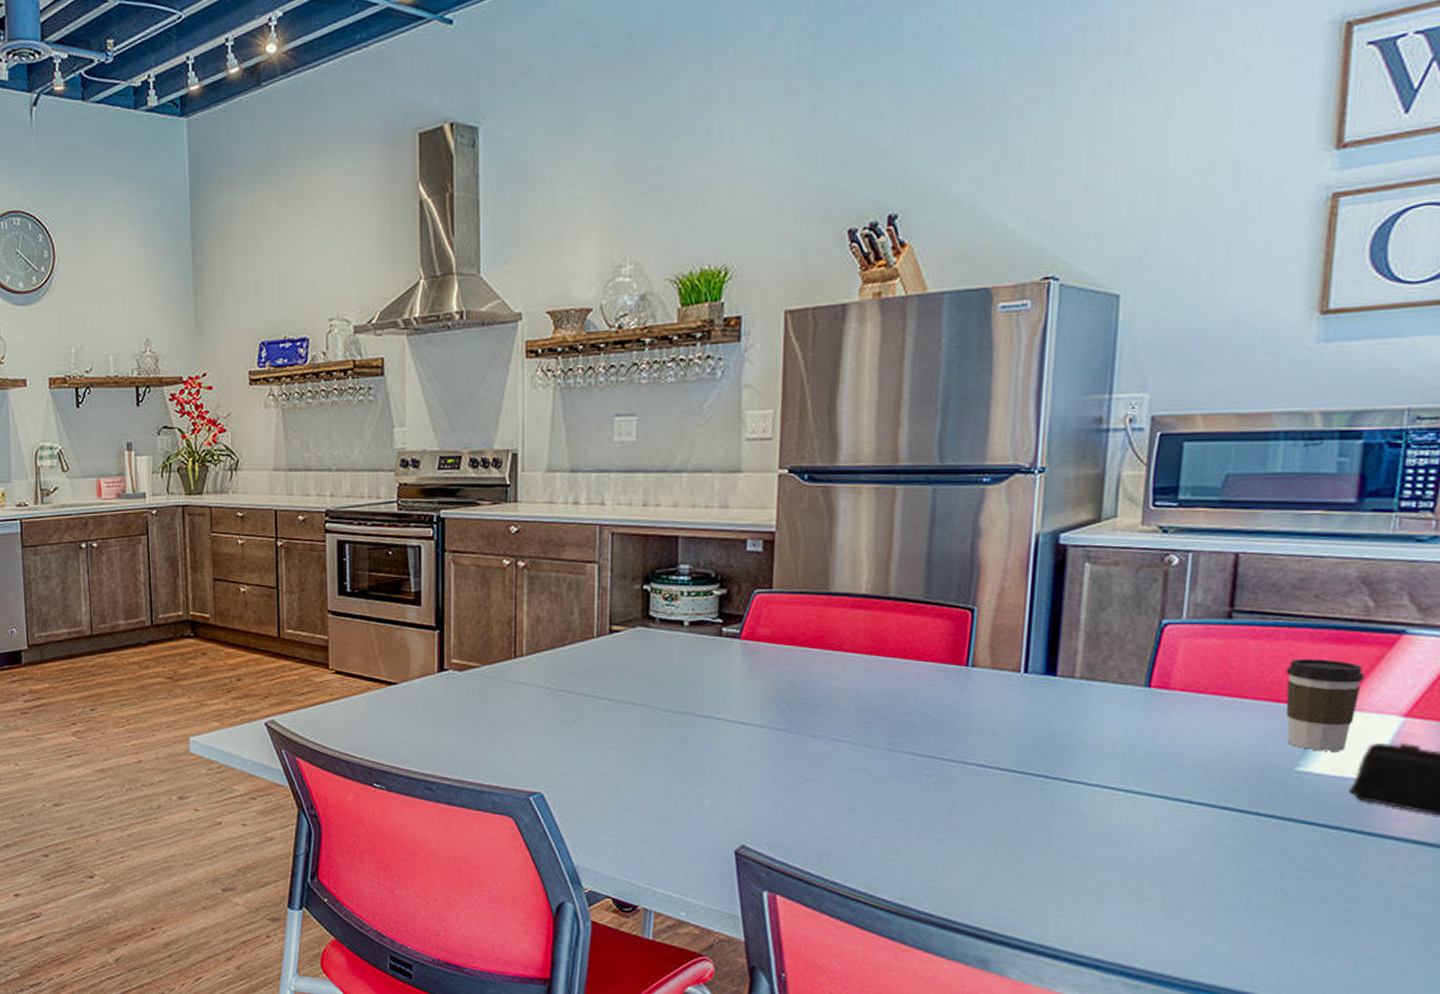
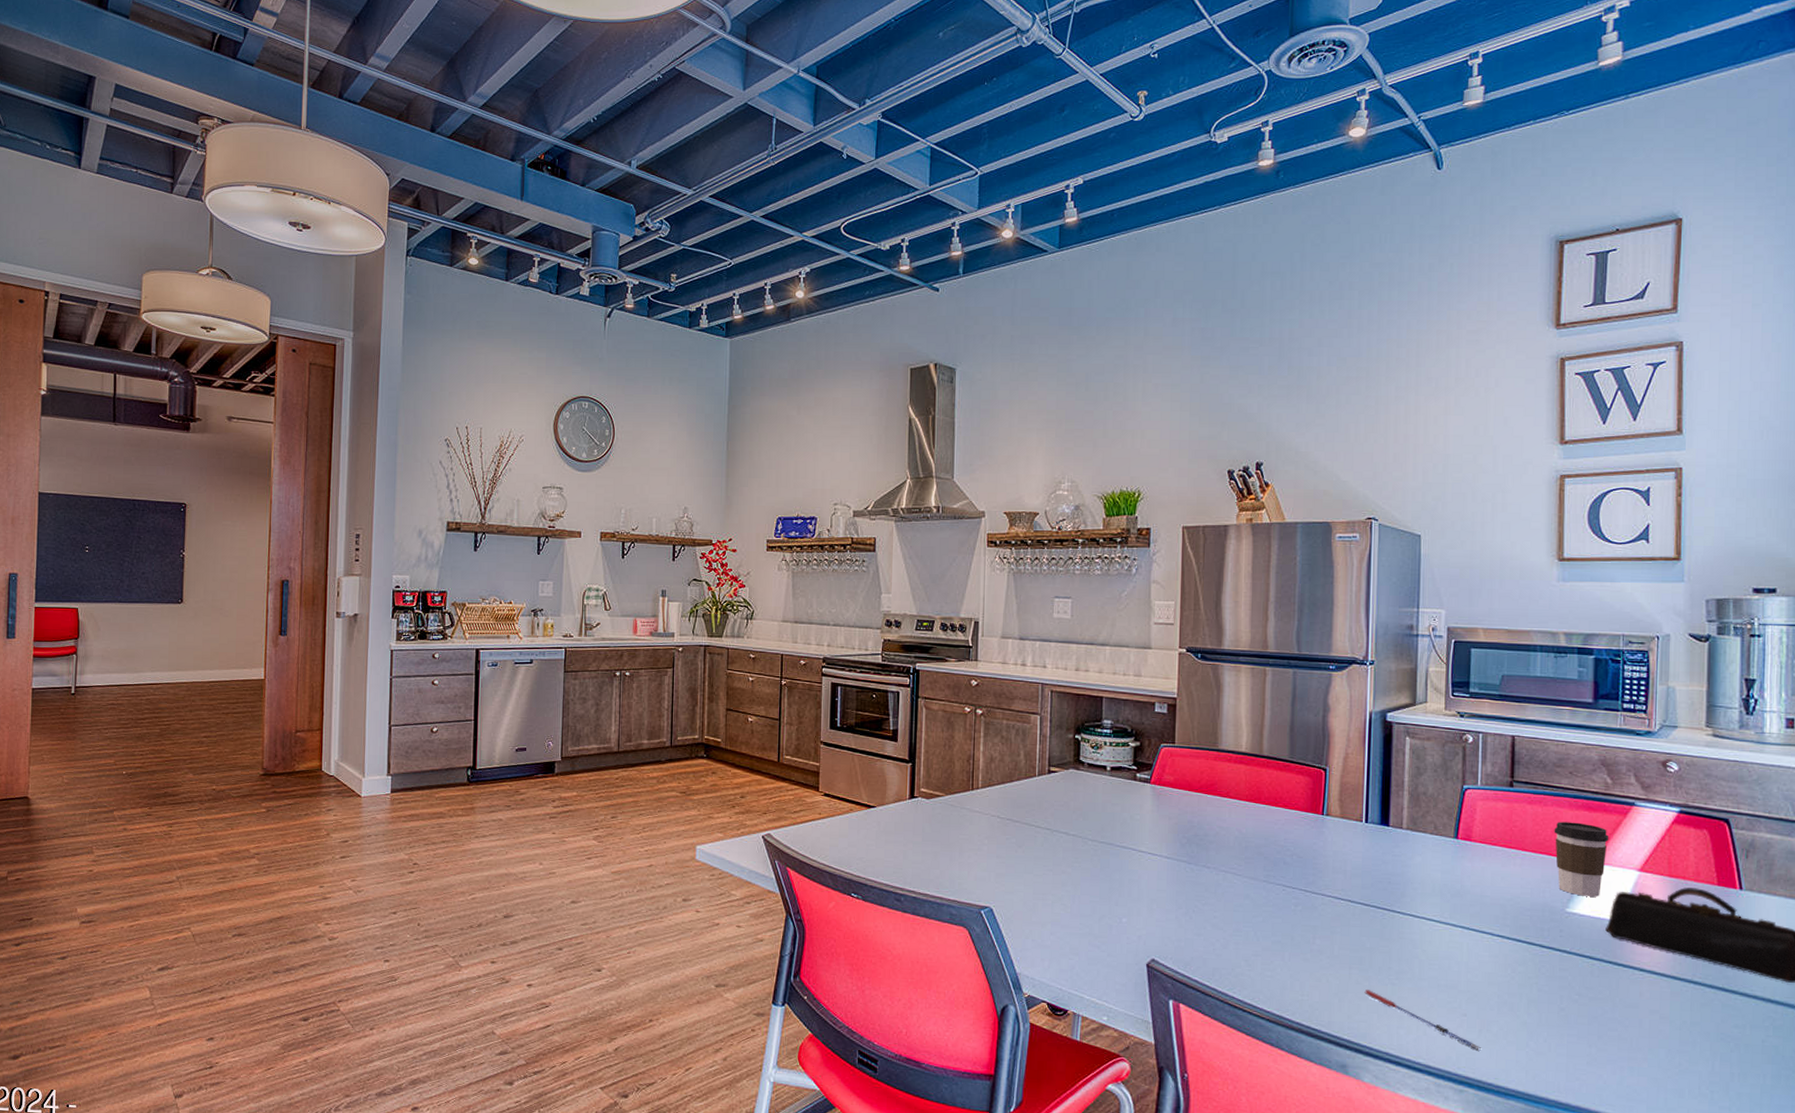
pen: none [1014,873,1166,939] -> present [1364,990,1481,1050]

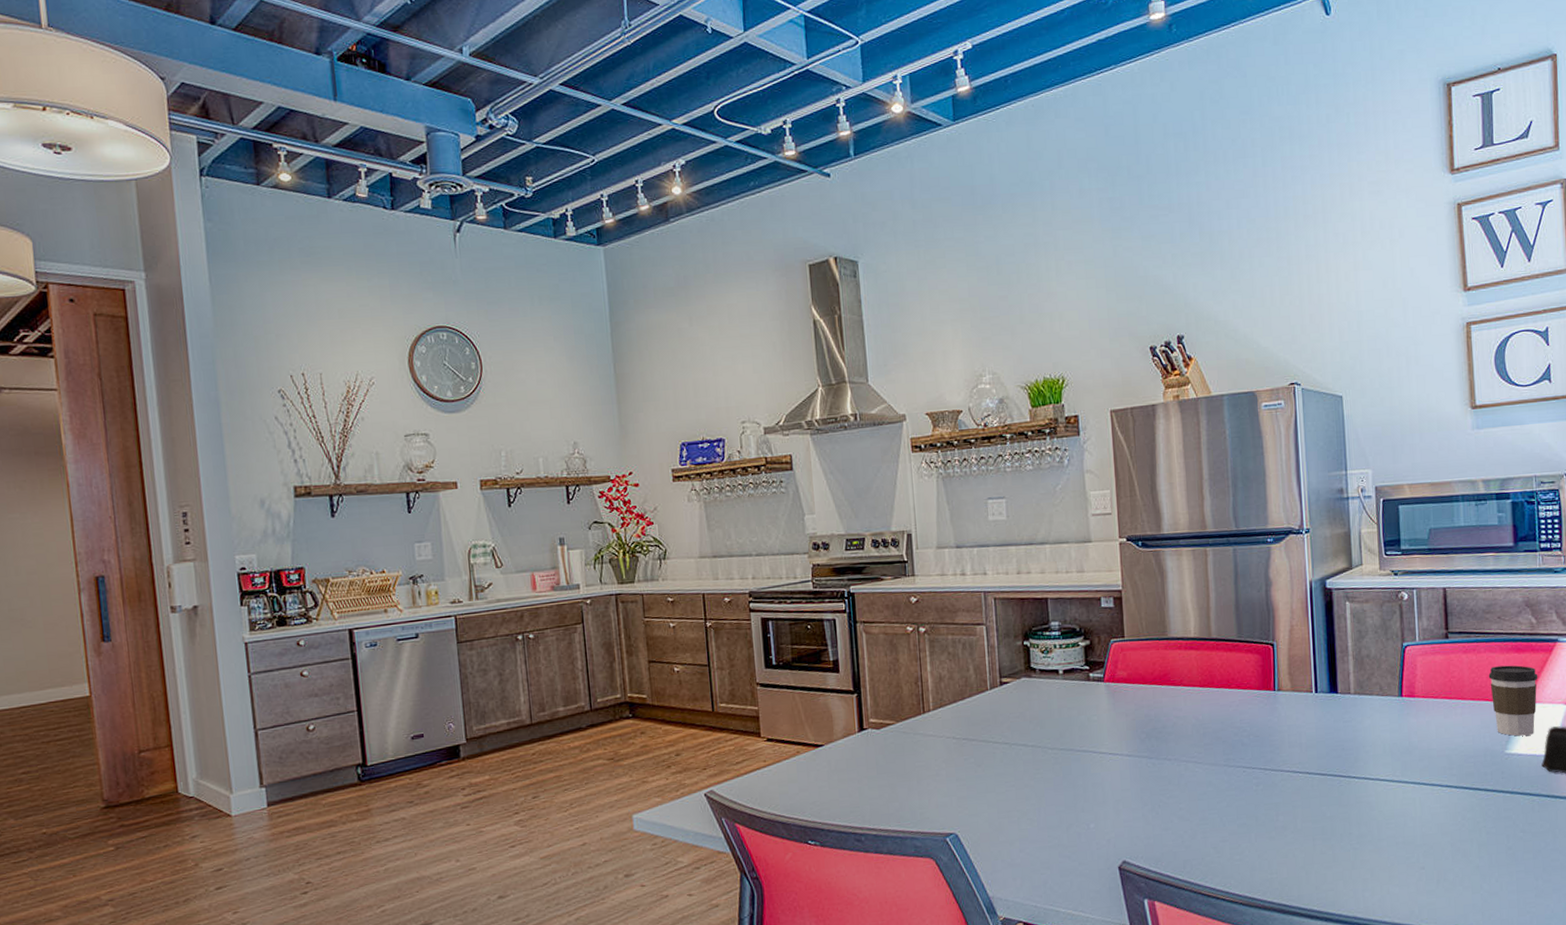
pen: present [1364,990,1481,1050] -> none [1329,858,1440,900]

